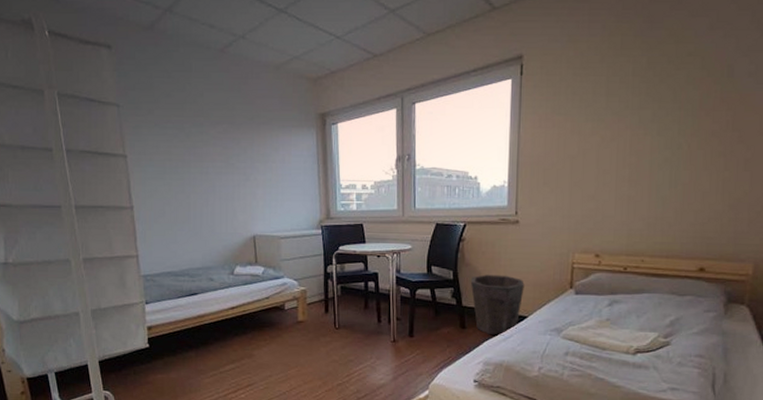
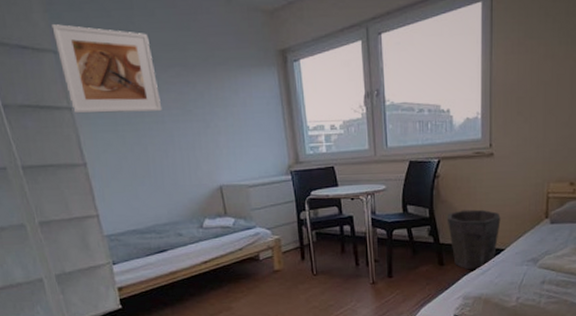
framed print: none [118,82,208,163] -> present [51,24,163,114]

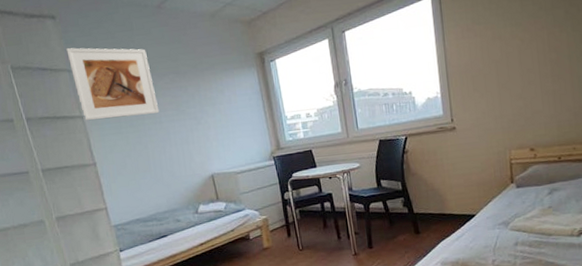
waste bin: present [446,209,501,270] -> none [418,179,469,236]

